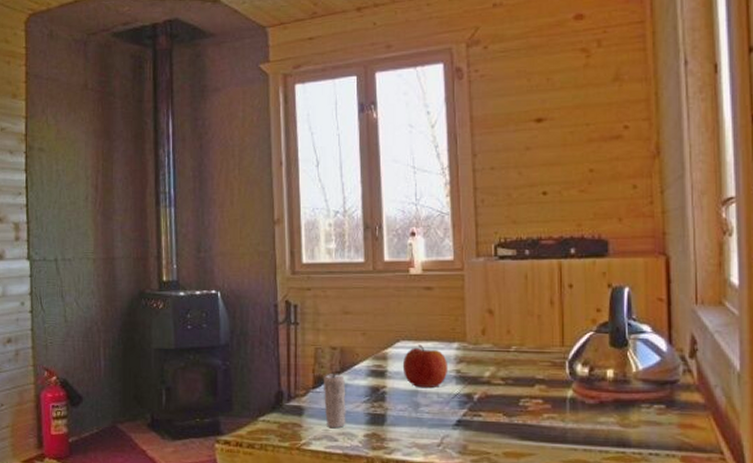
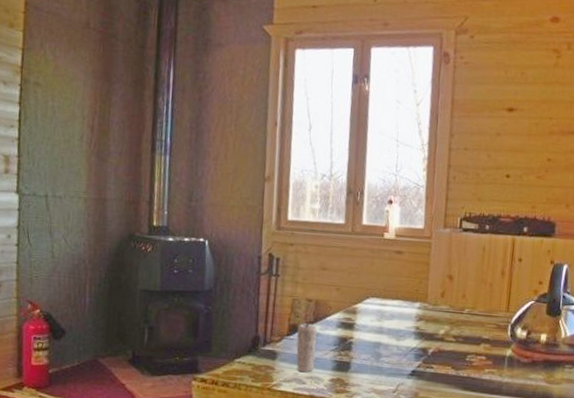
fruit: present [402,344,448,387] -> none [369,302,410,341]

